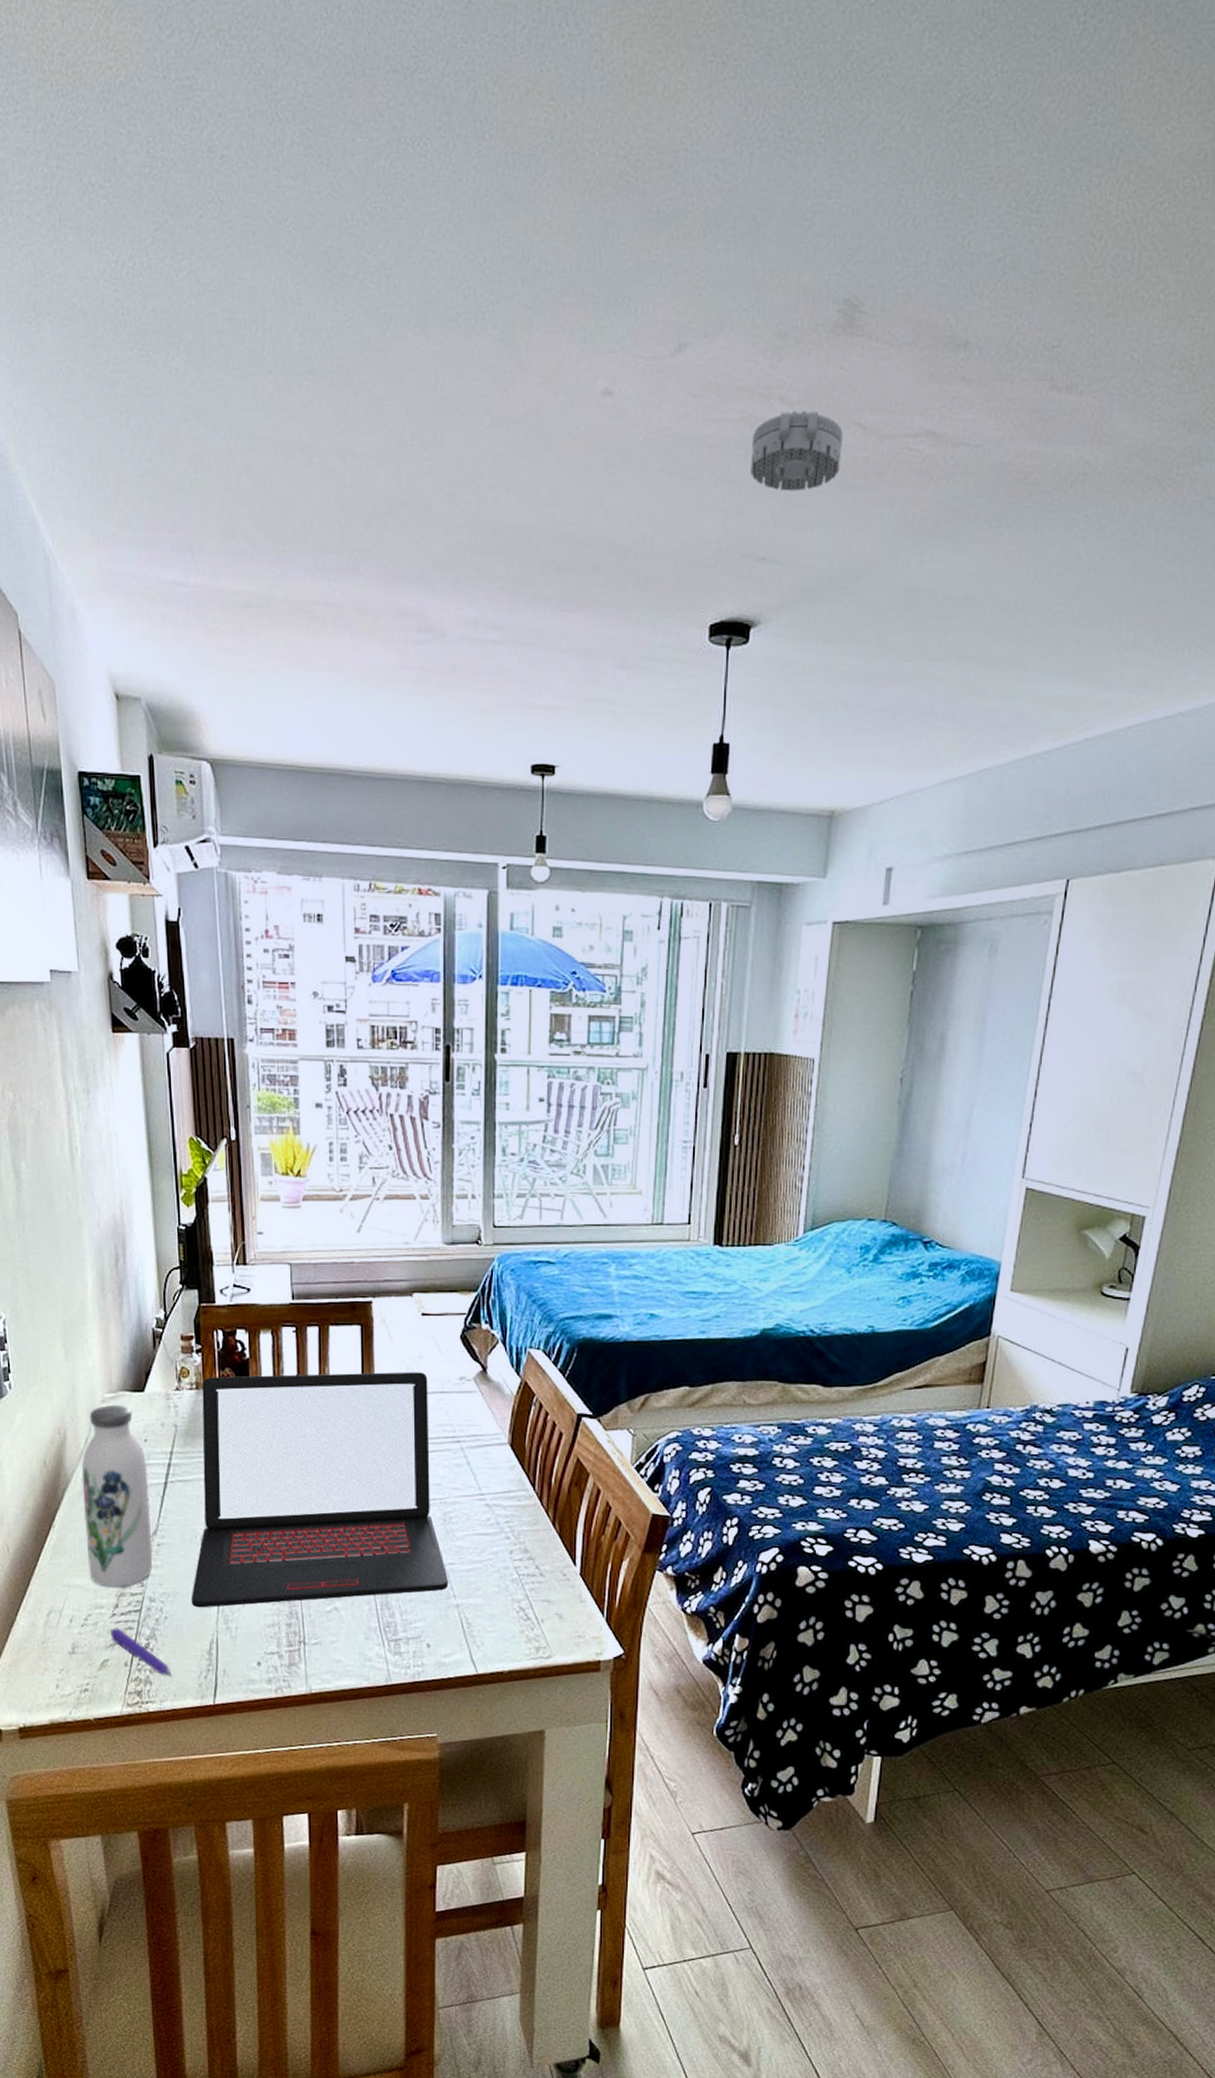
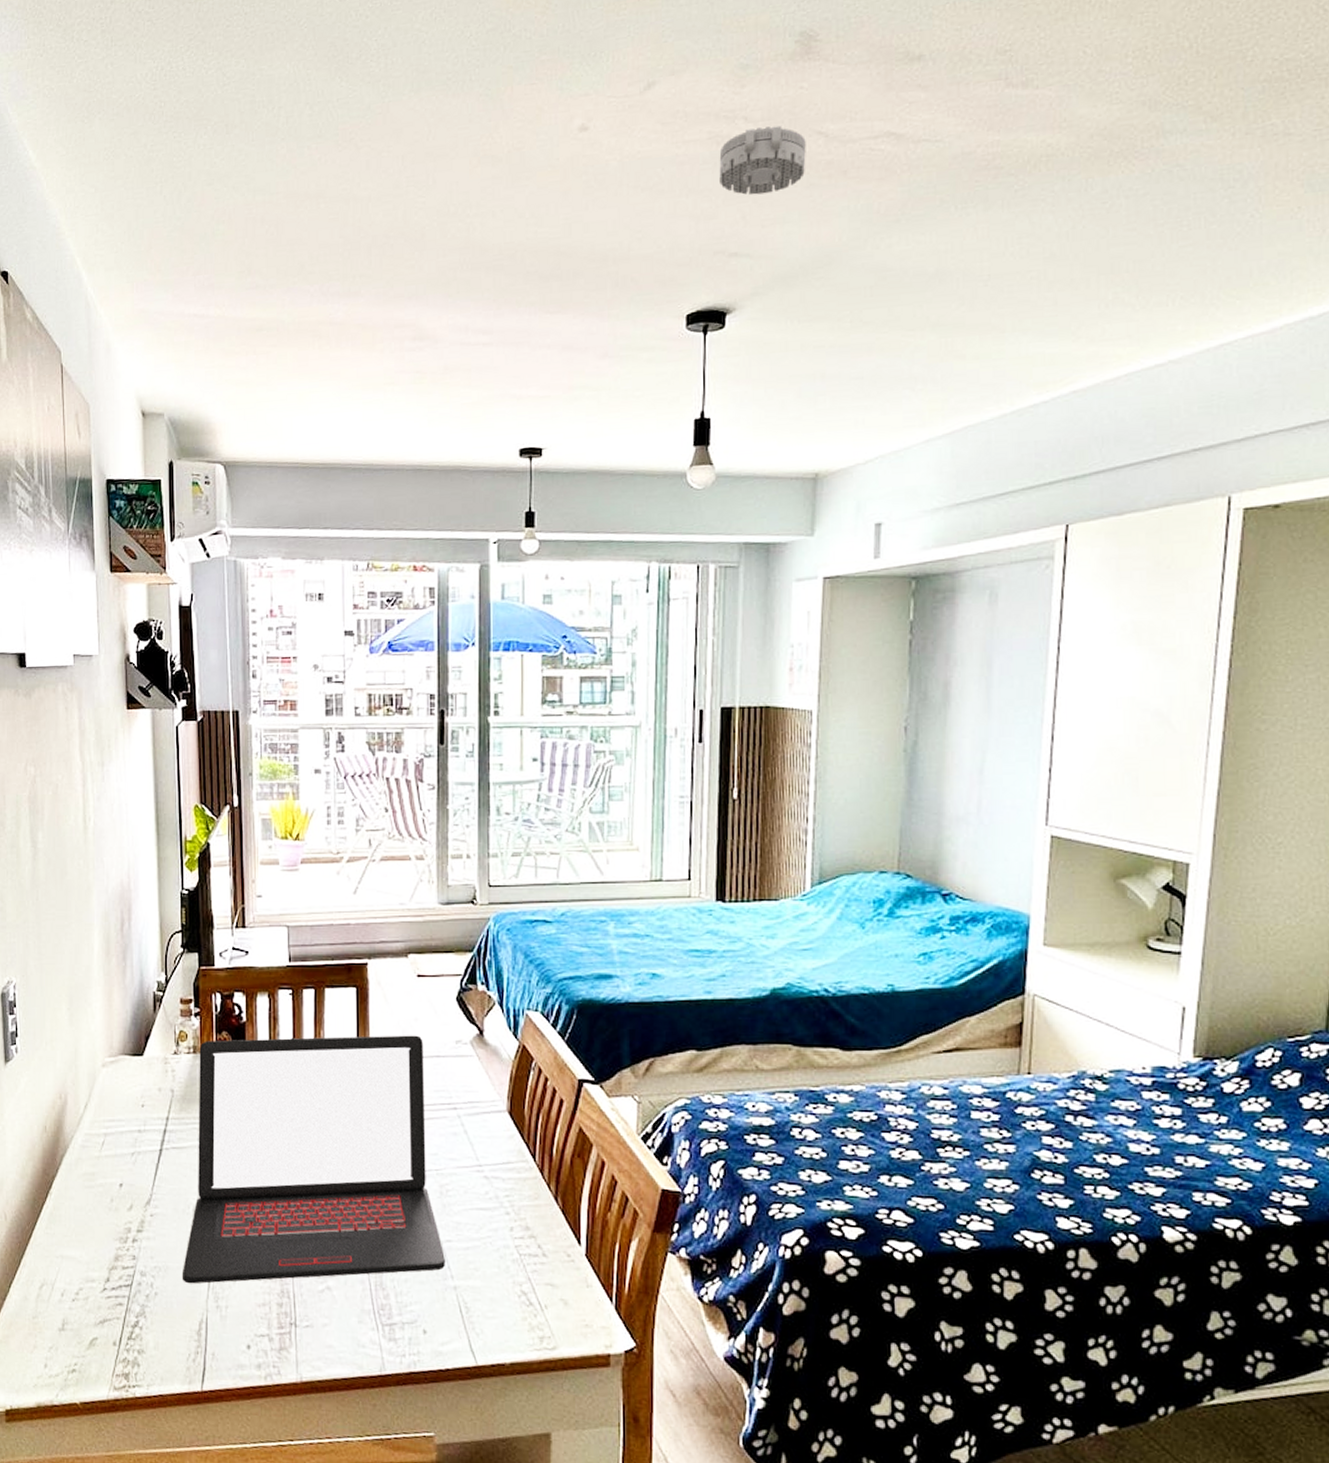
water bottle: present [81,1404,153,1587] -> none [80,1068,145,1260]
pen: present [111,1628,172,1677] -> none [101,1303,160,1358]

